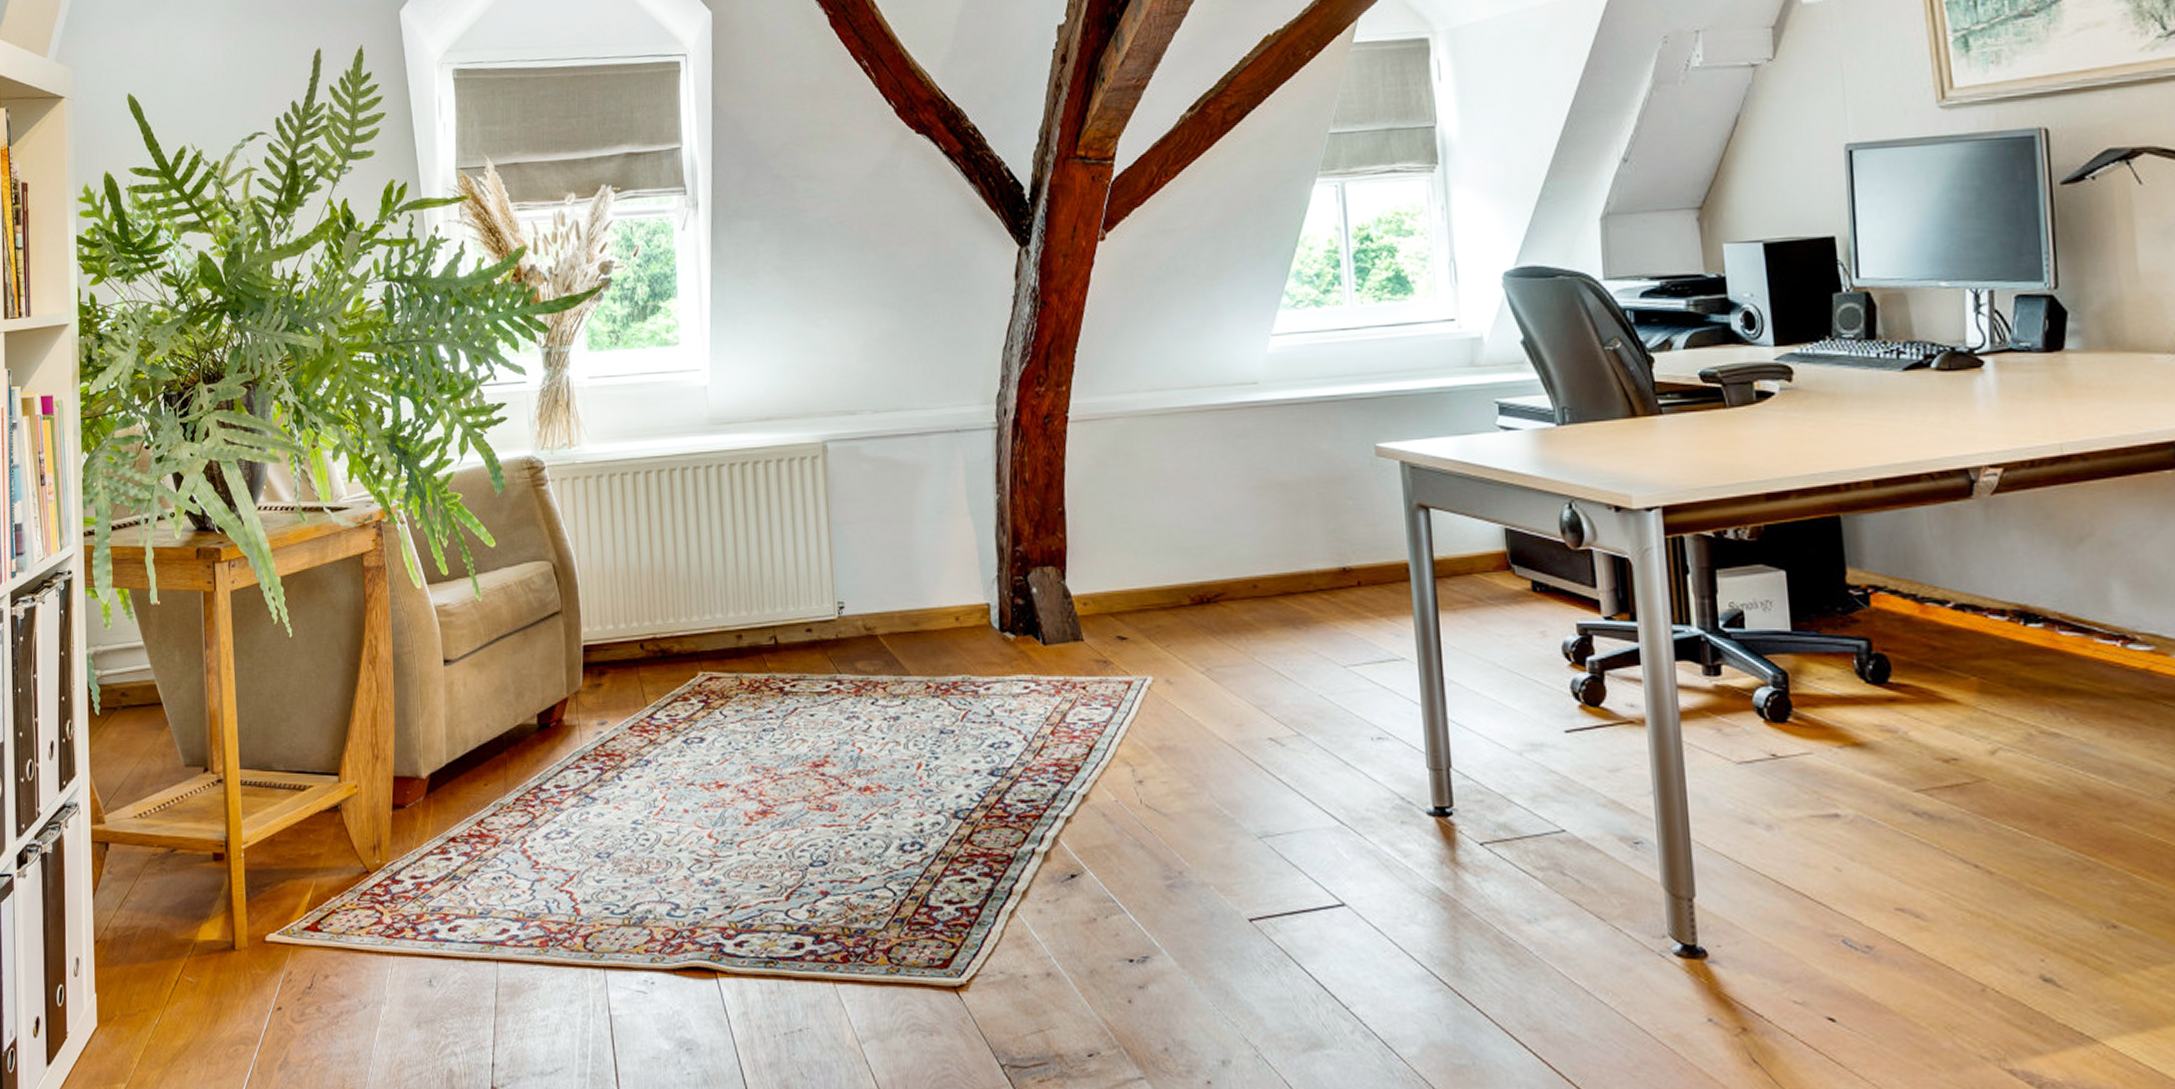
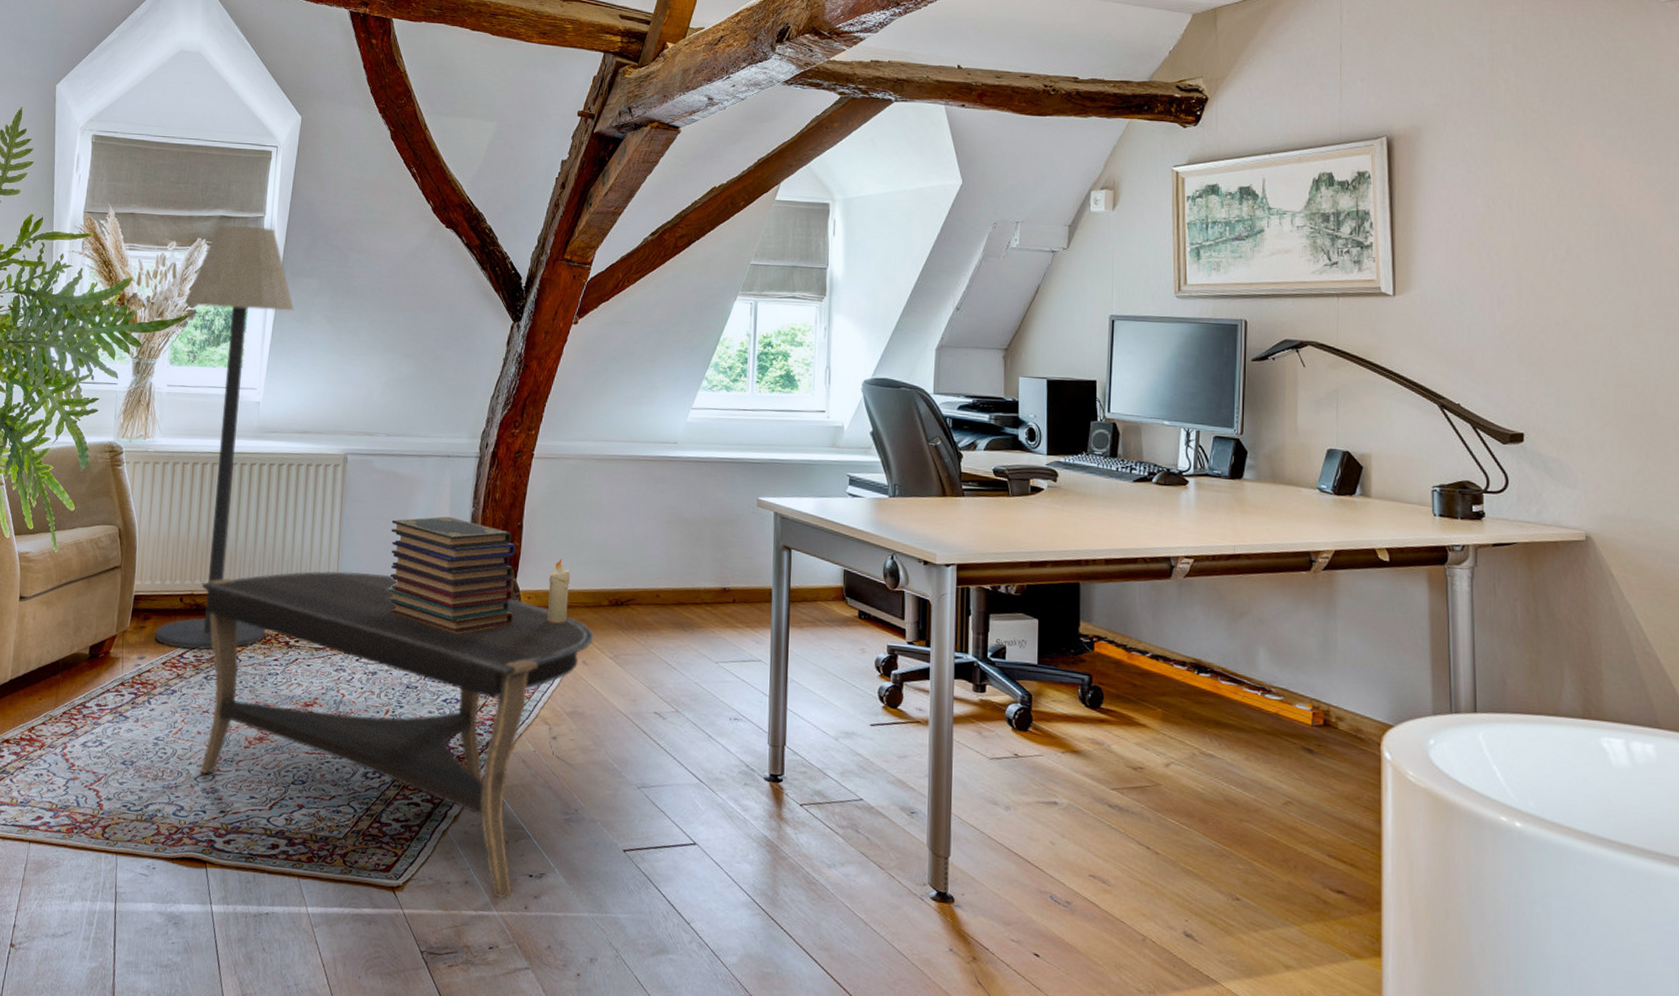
floor lamp: none [595,161,753,708] -> present [155,225,294,650]
coffee table: none [664,591,1177,993] -> present [200,571,594,899]
book stack: none [894,508,1067,657] -> present [387,516,515,633]
candle: none [1108,550,1138,634] -> present [547,559,570,624]

